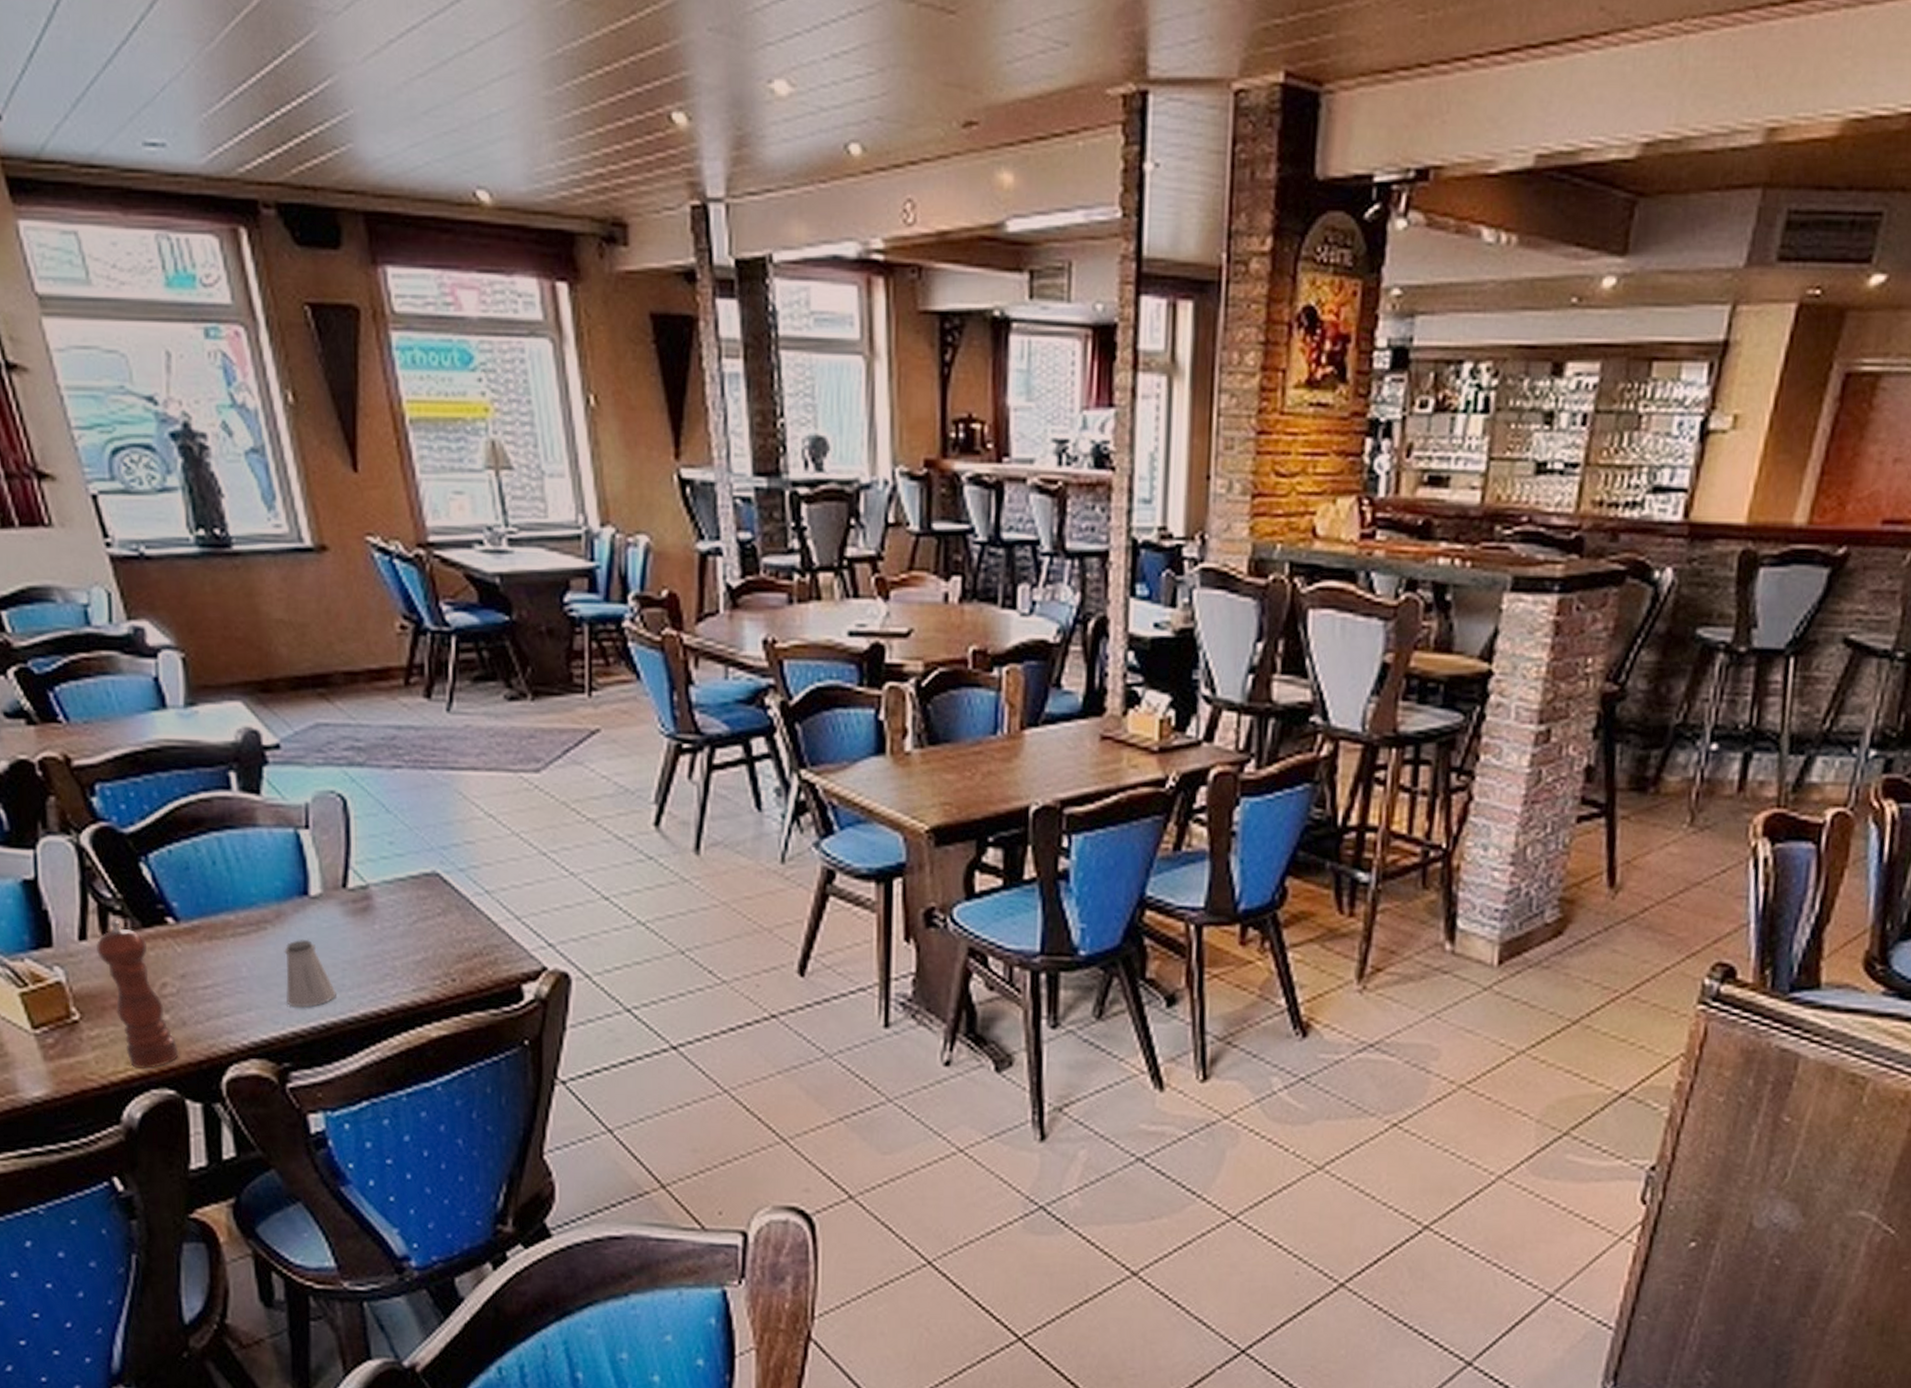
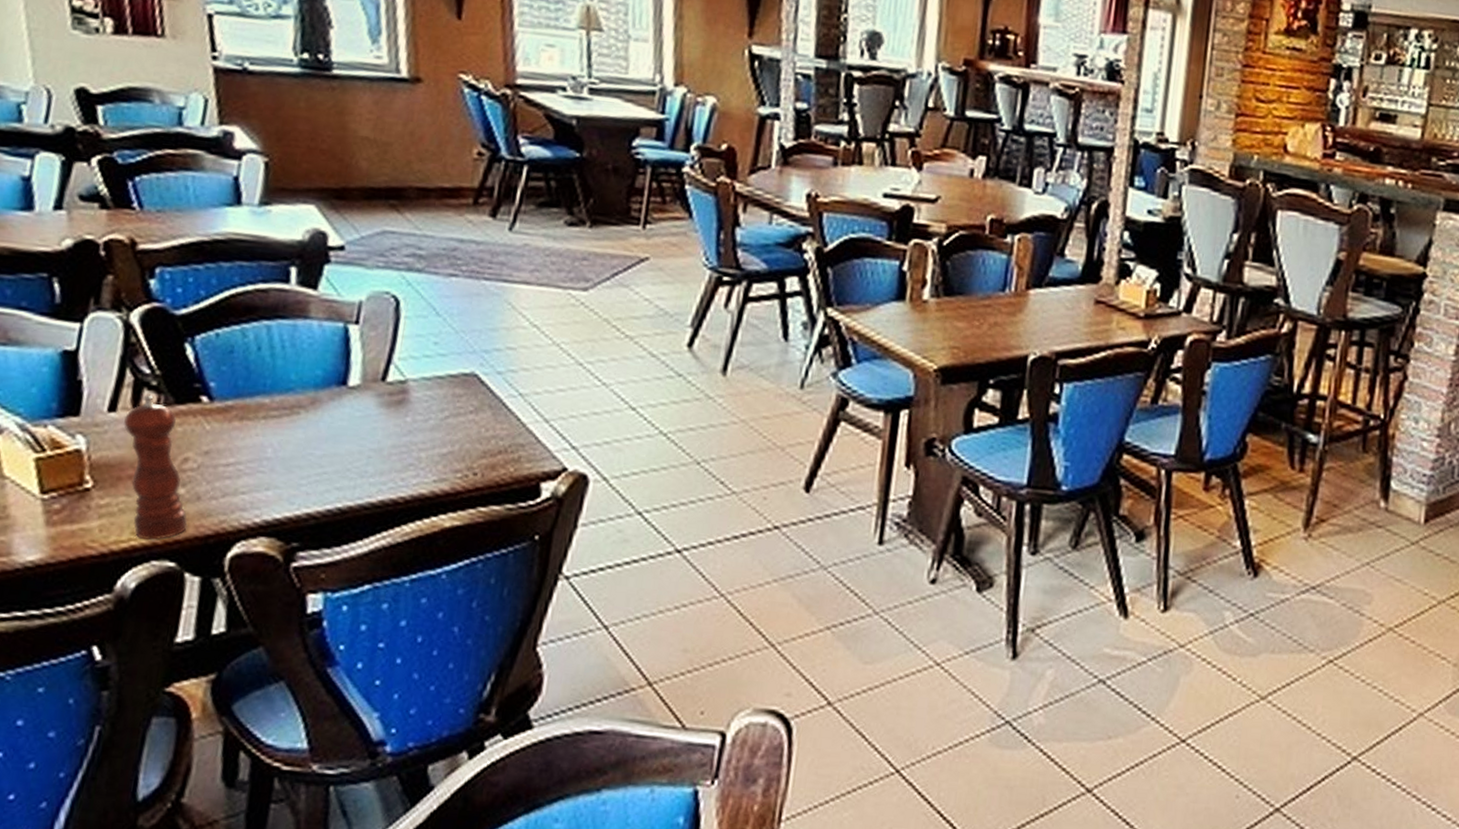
saltshaker: present [284,939,336,1008] -> none [306,425,358,491]

